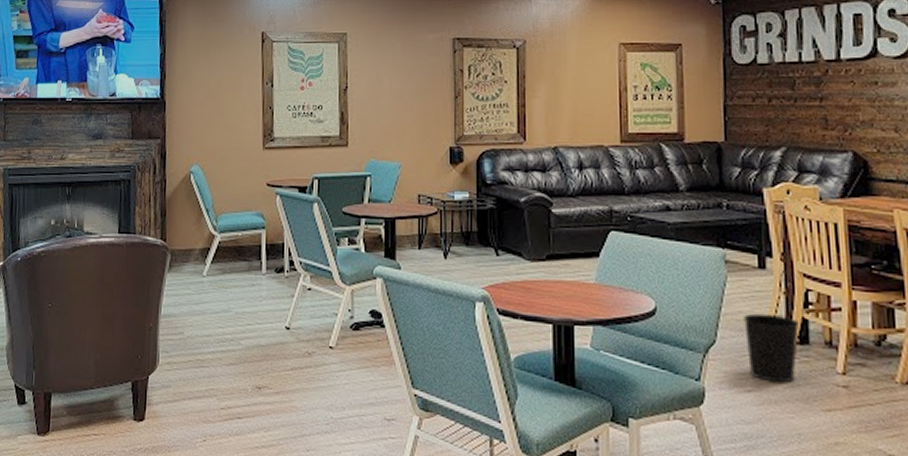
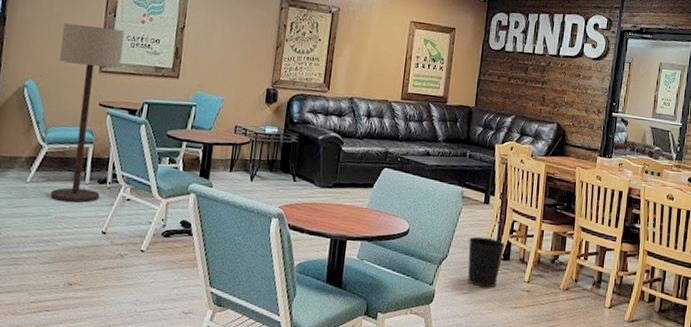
floor lamp: none [221,99,285,295] -> present [50,23,124,203]

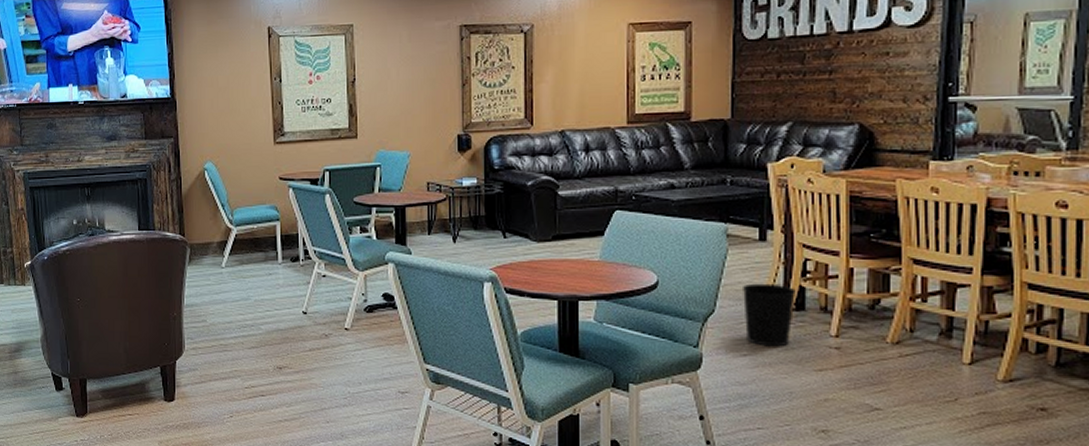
floor lamp: present [50,23,124,203] -> none [231,94,295,283]

